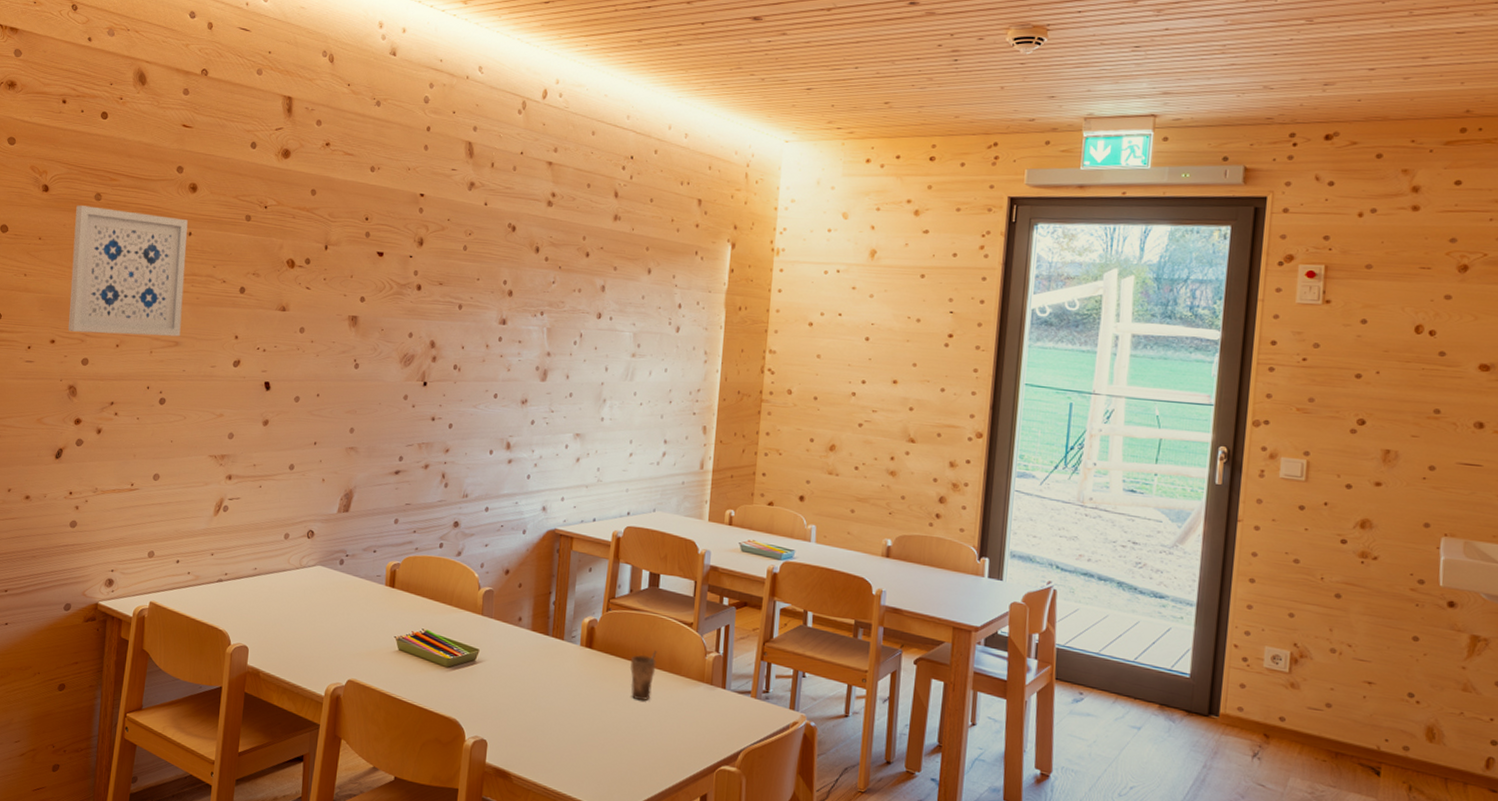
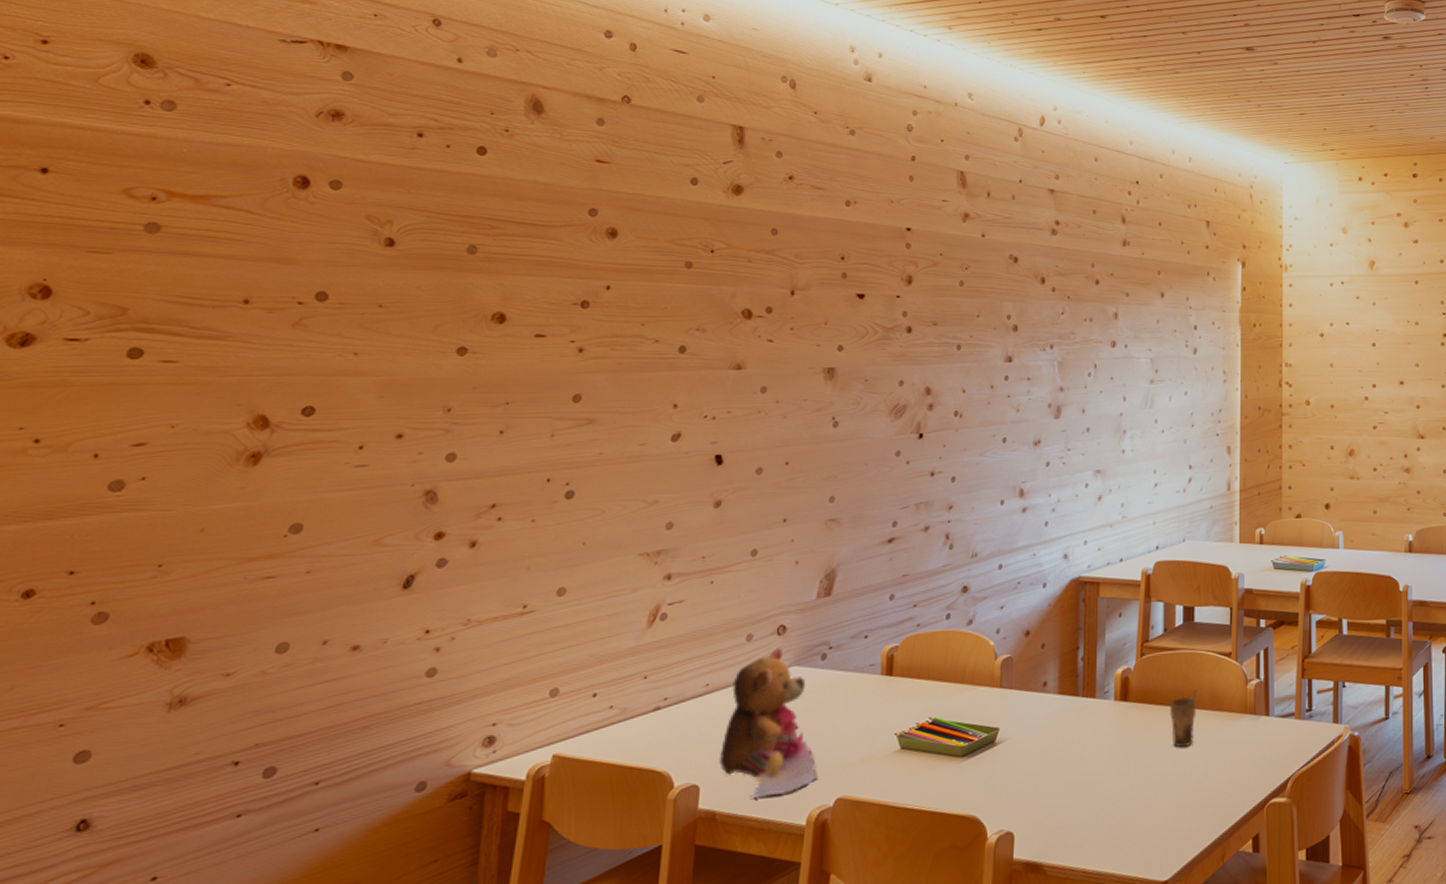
wall art: present [68,205,188,337] -> none [425,261,605,420]
teddy bear: none [263,547,335,668] -> present [719,646,819,798]

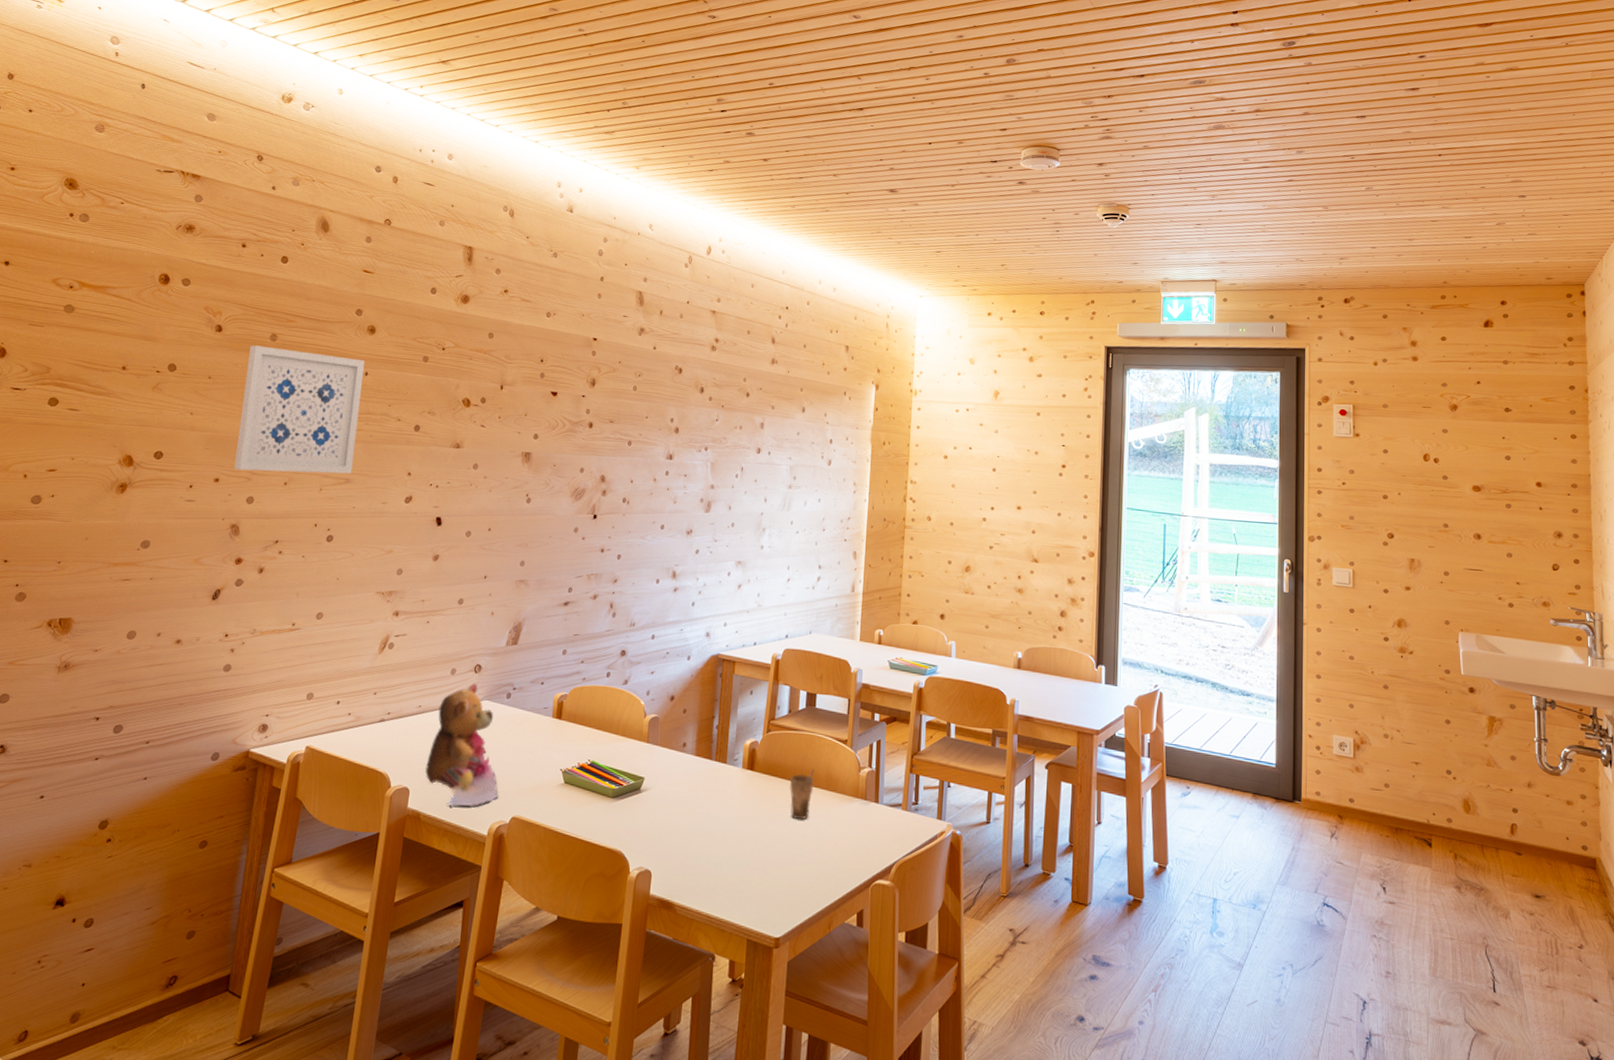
wall art: none [425,261,605,420] -> present [234,345,365,474]

